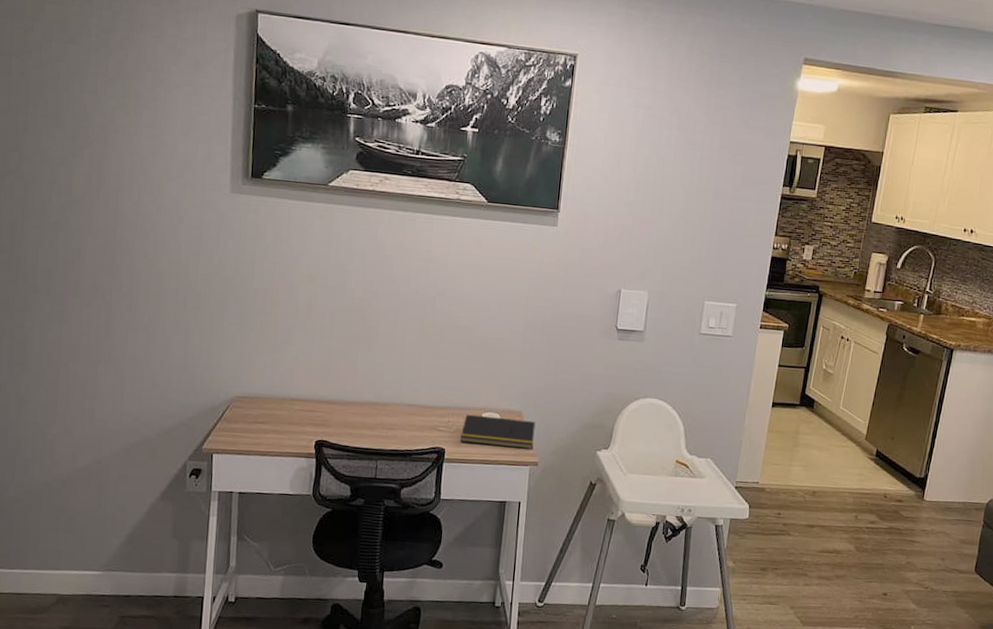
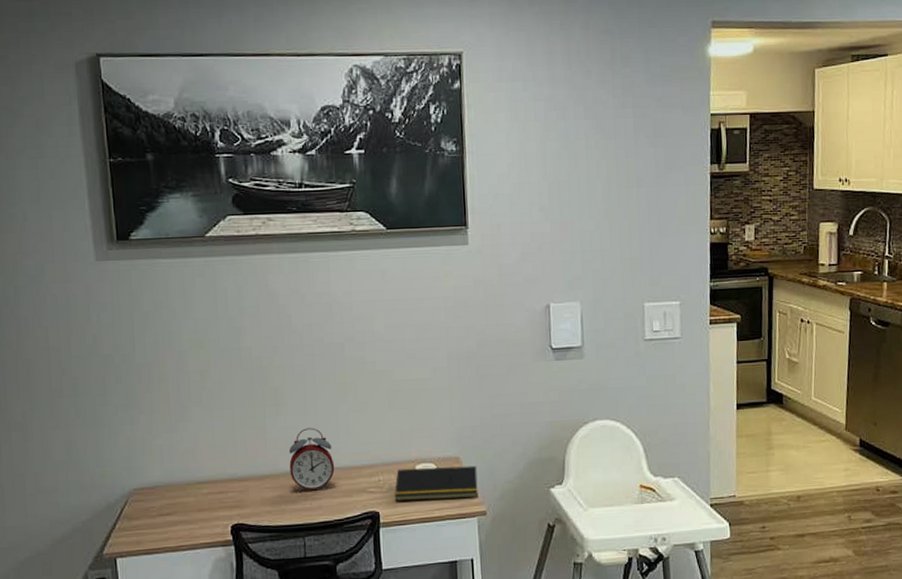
alarm clock: none [372,366,413,422] -> present [288,427,335,492]

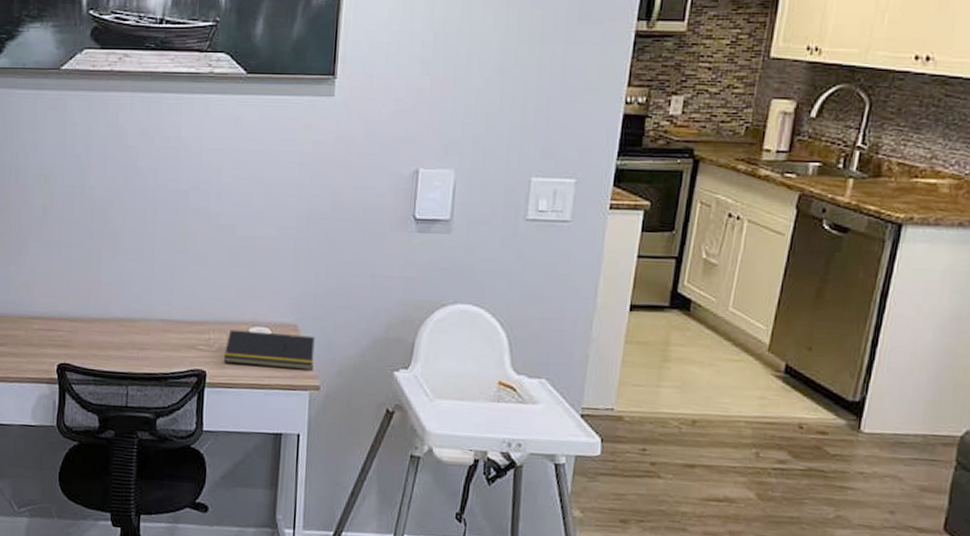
alarm clock: present [288,427,335,492] -> none [120,275,166,340]

